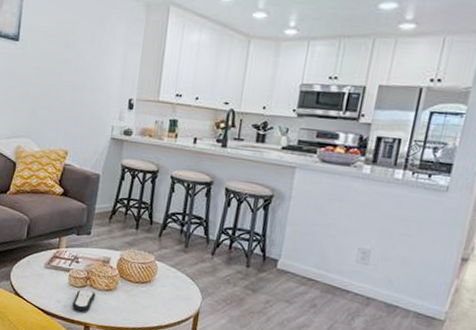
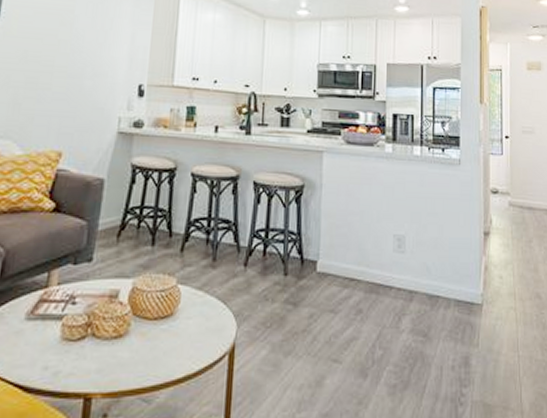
remote control: present [72,288,96,312] -> none [66,341,101,377]

